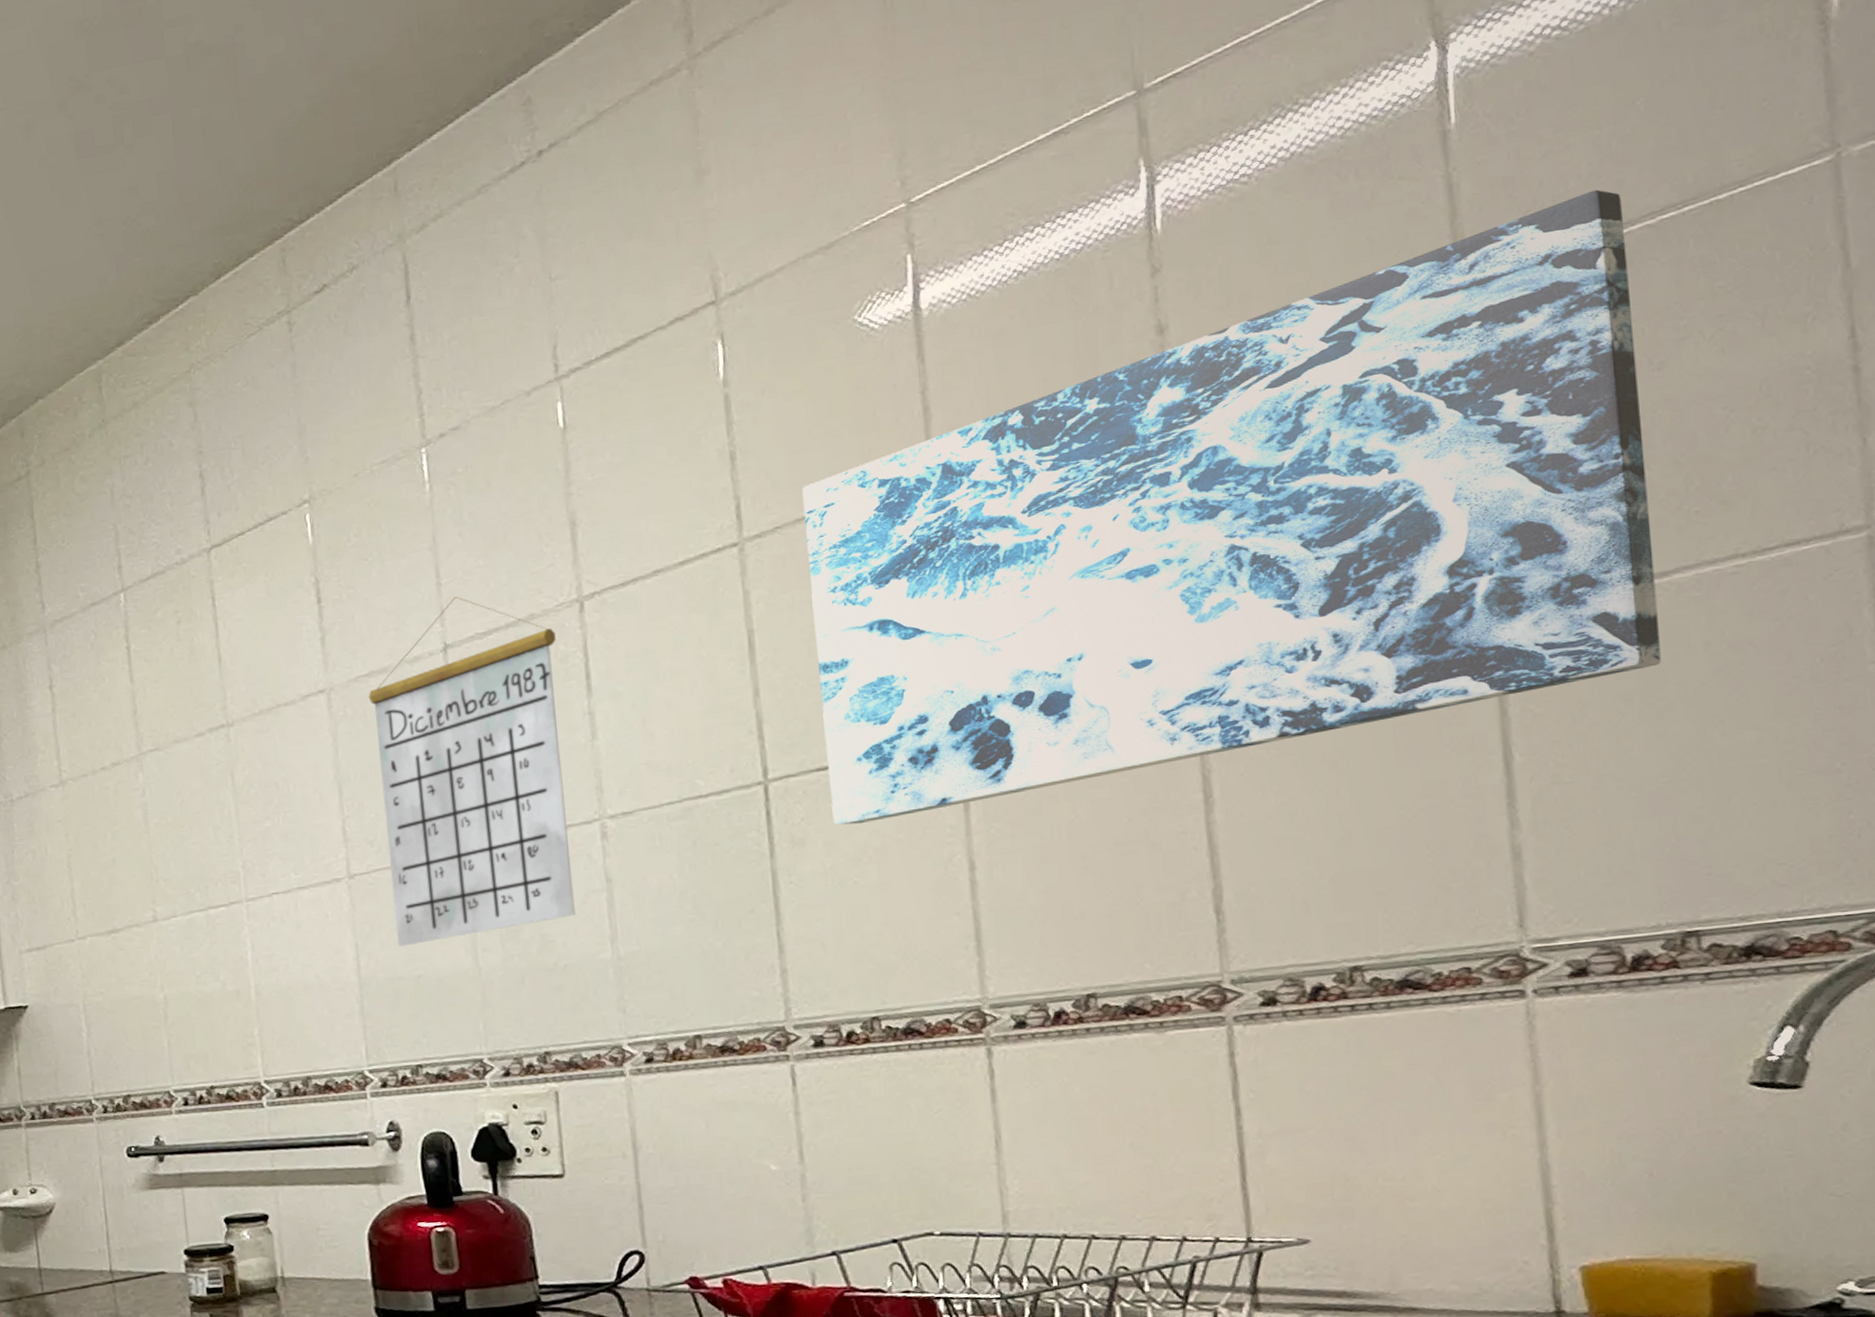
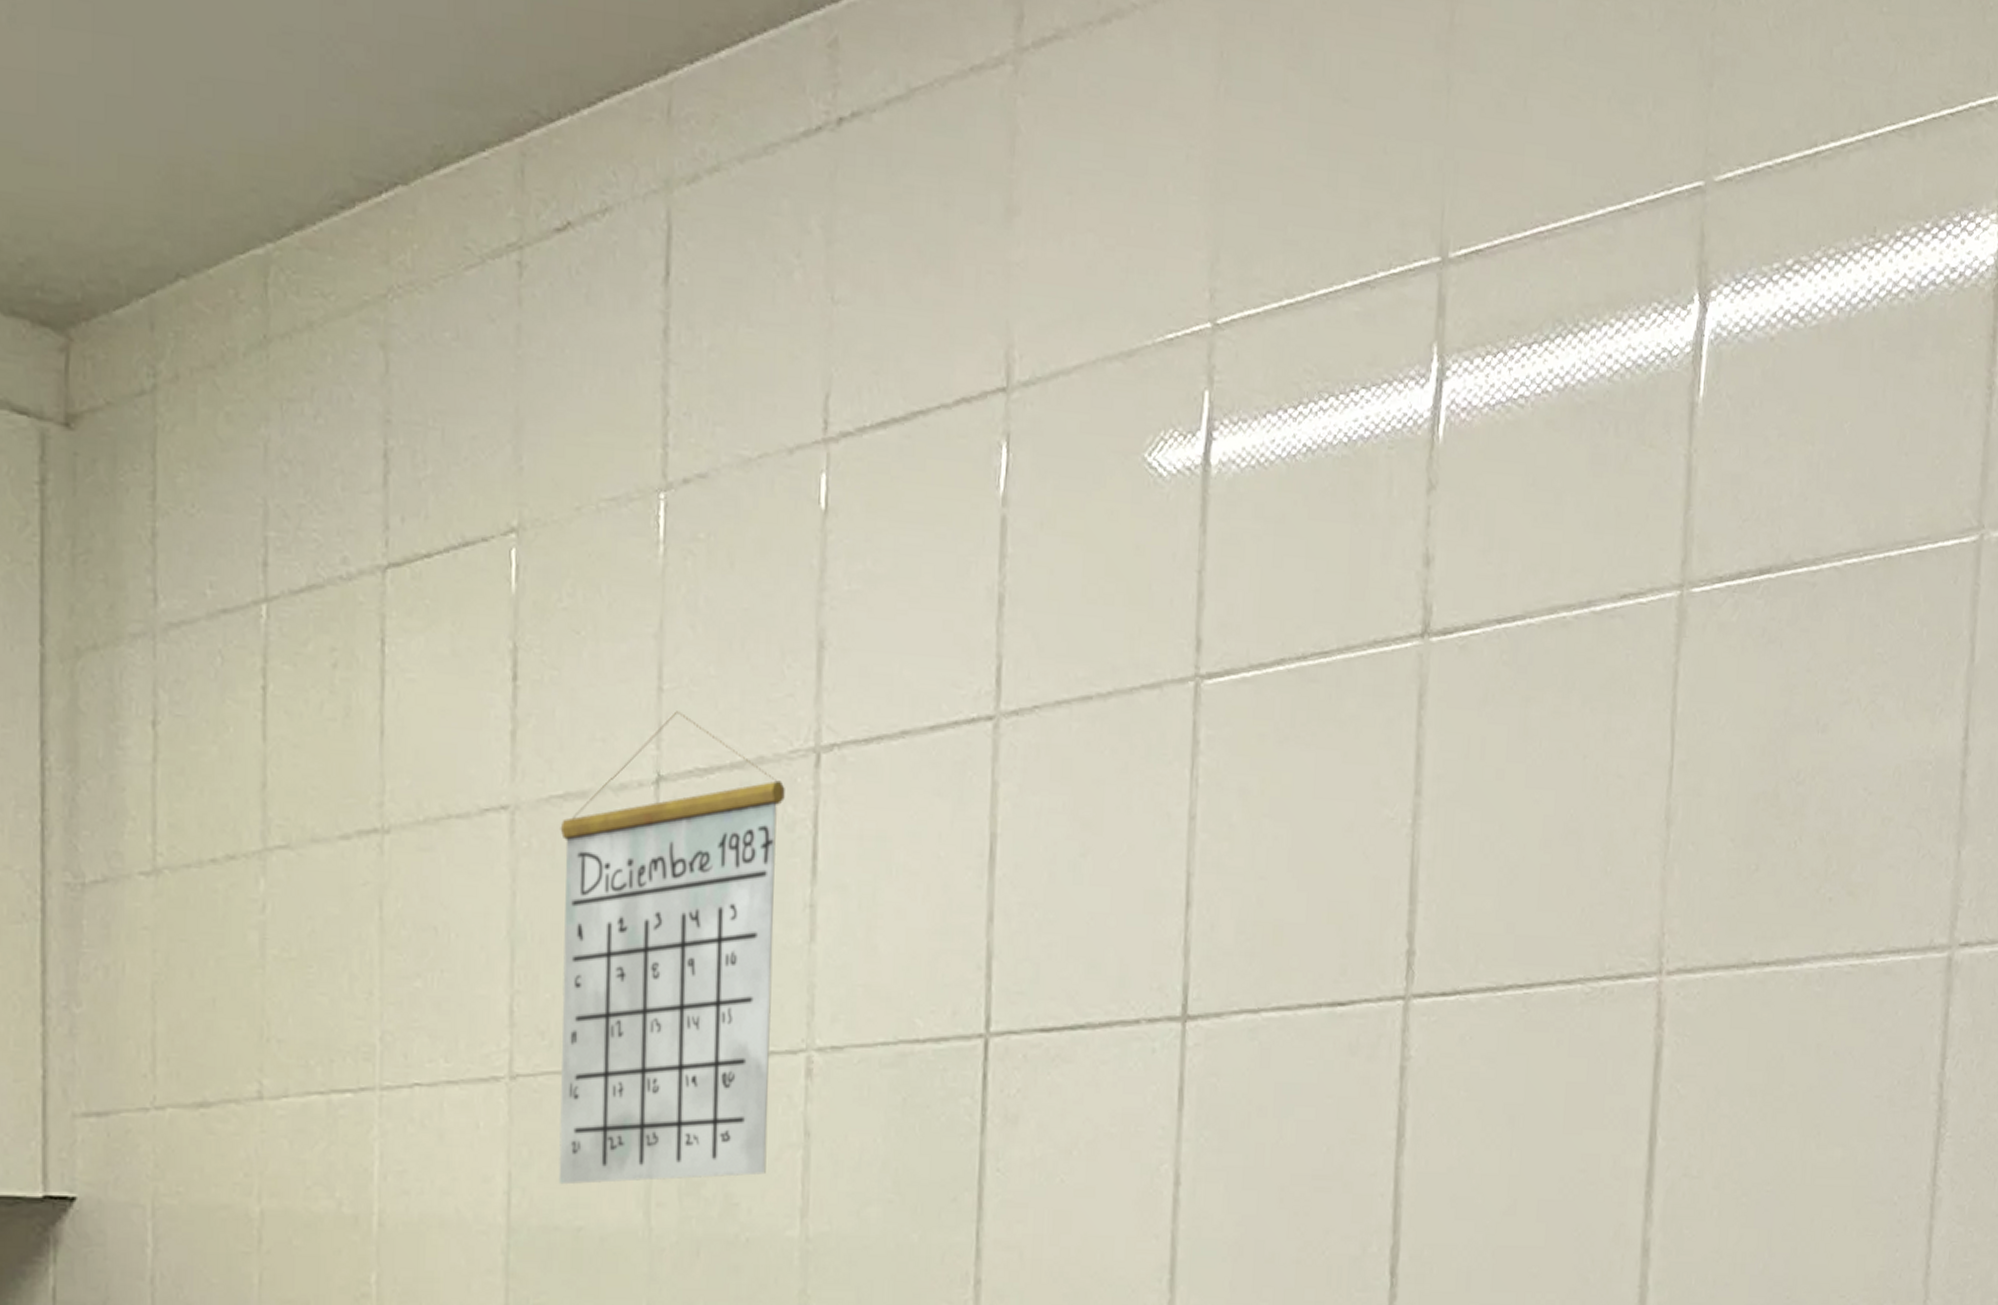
wall art: present [802,189,1661,825] -> none [1049,513,1819,1108]

